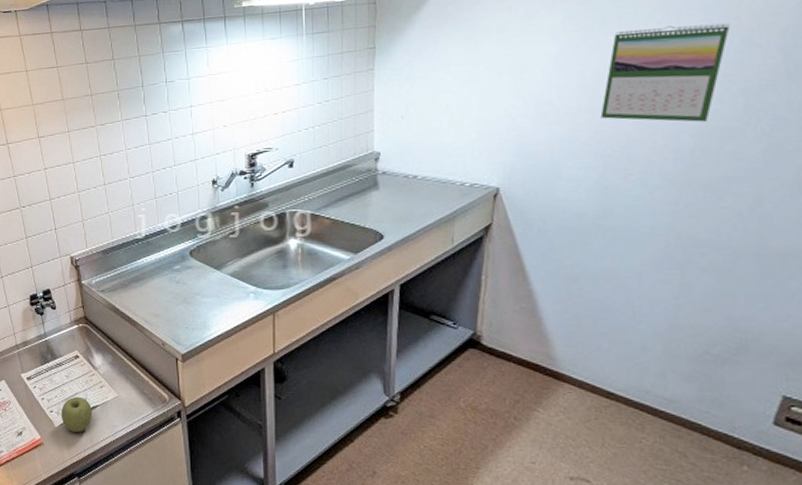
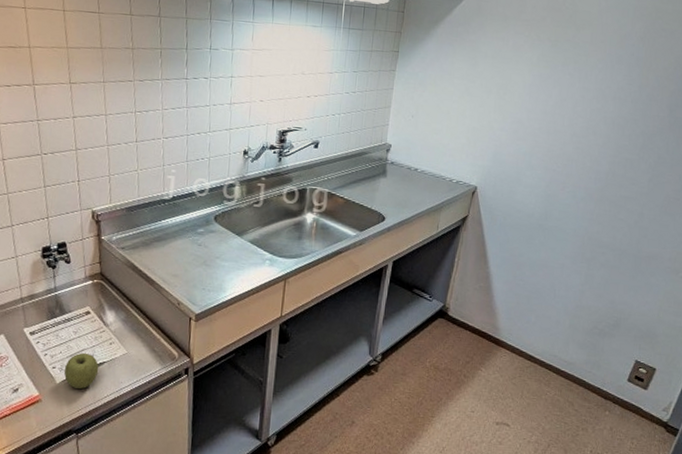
calendar: present [600,22,730,122] -> none [553,73,642,153]

